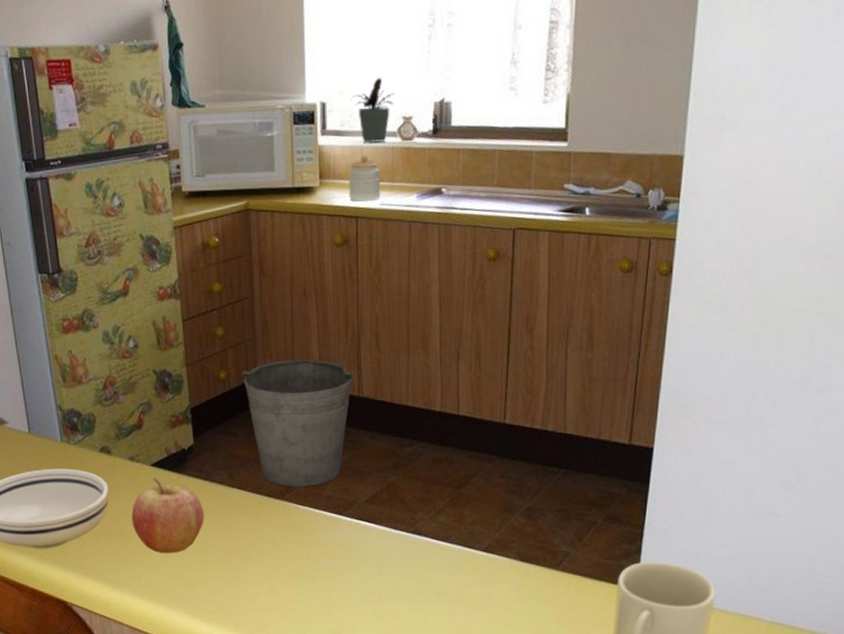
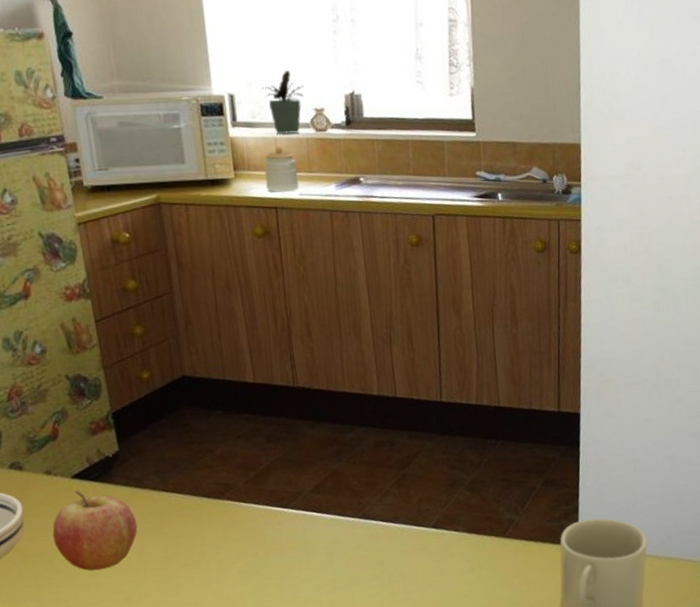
bucket: present [241,359,355,487] -> none [166,353,288,485]

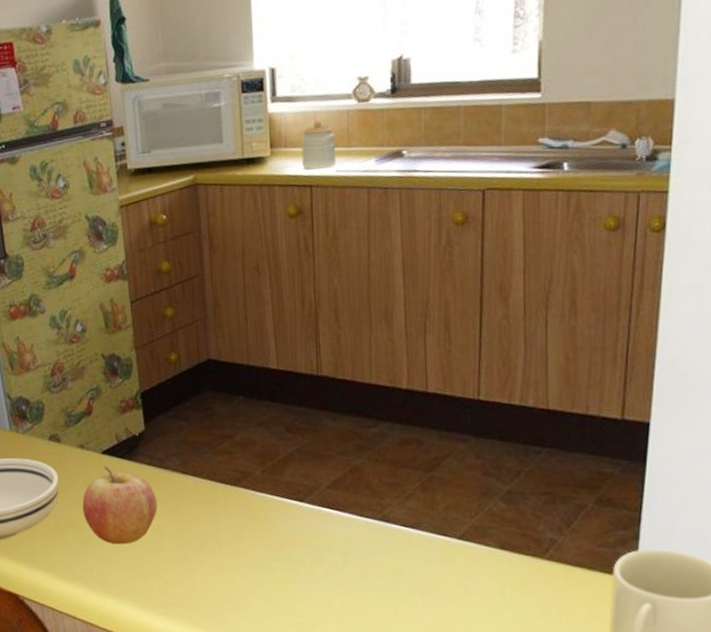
potted plant: present [261,70,304,134] -> none [303,38,348,107]

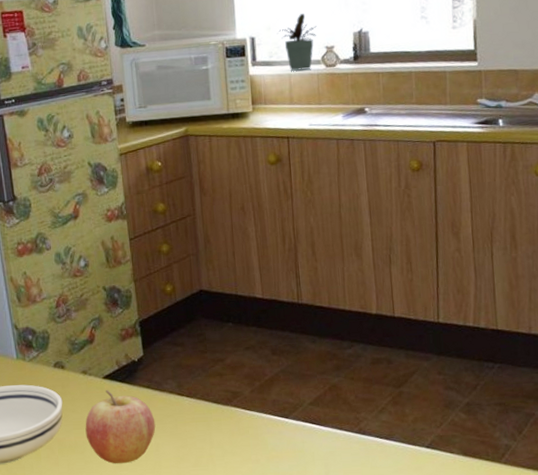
jar: present [301,120,337,170] -> none [278,81,309,124]
potted plant: none [303,38,348,107] -> present [279,13,317,71]

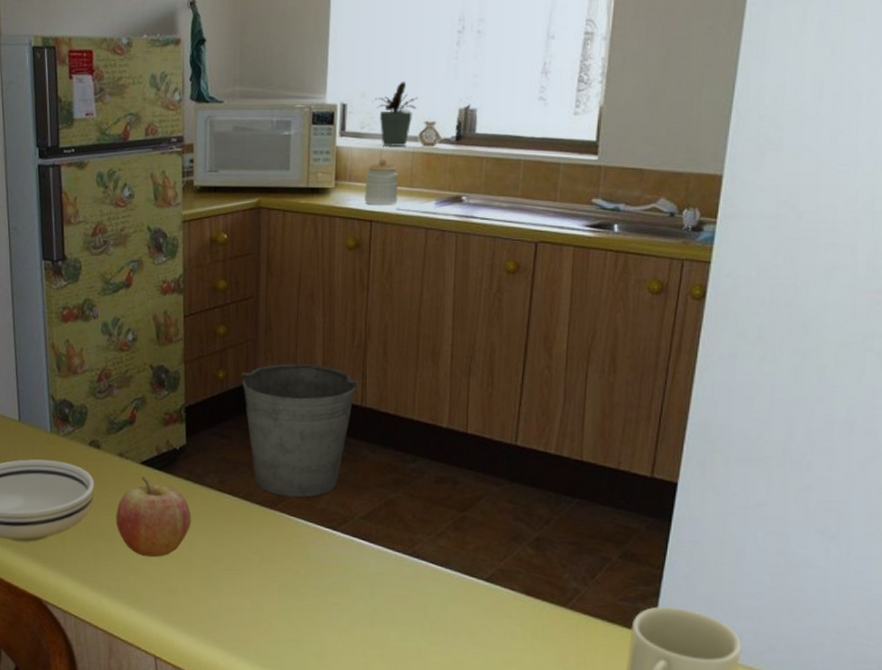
bucket: none [186,270,293,393] -> present [241,363,359,498]
jar: none [278,81,309,124] -> present [365,158,399,205]

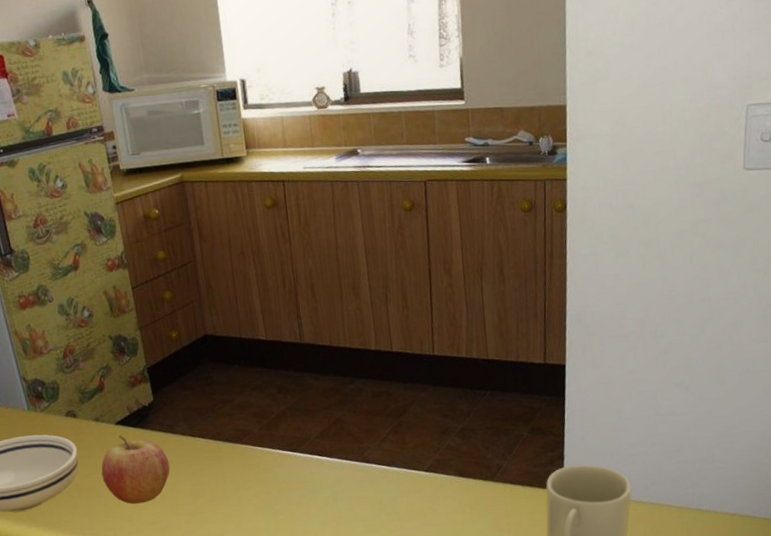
bucket: present [241,363,359,498] -> none [191,313,295,431]
jar: present [365,158,399,205] -> none [271,124,303,167]
potted plant: present [374,82,418,146] -> none [269,54,307,113]

